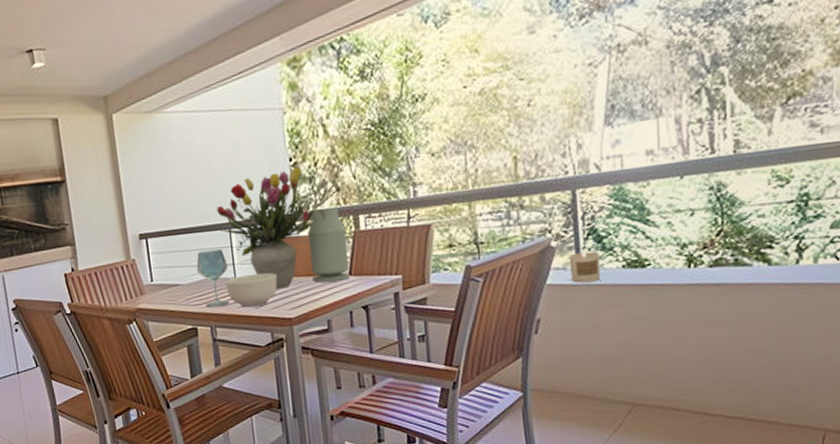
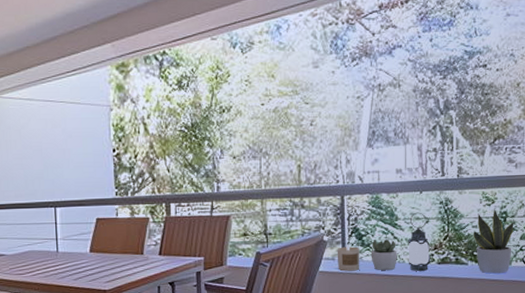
wine glass: present [196,248,230,307] -> none [21,224,51,277]
flower arrangement: present [217,167,314,289] -> none [43,158,132,264]
bowl: present [224,272,278,308] -> none [47,248,96,279]
water jug: present [308,207,350,283] -> none [125,194,160,260]
succulent plant: none [614,240,652,280] -> present [371,239,397,271]
lantern: none [665,202,699,278] -> present [408,212,431,271]
potted plant: none [758,189,822,277] -> present [473,208,515,275]

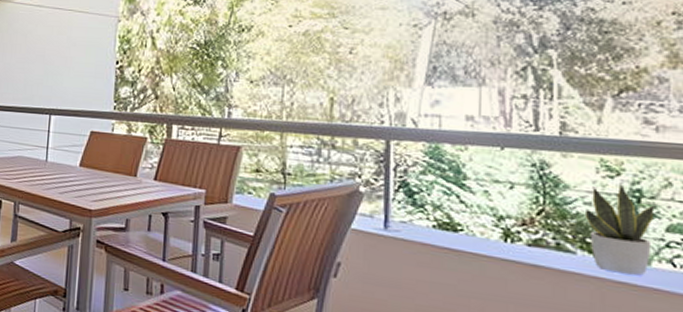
candle: present [337,244,360,272] -> none [376,200,410,237]
succulent plant: present [371,239,397,271] -> none [425,200,465,244]
lantern: present [408,212,431,271] -> none [480,173,516,252]

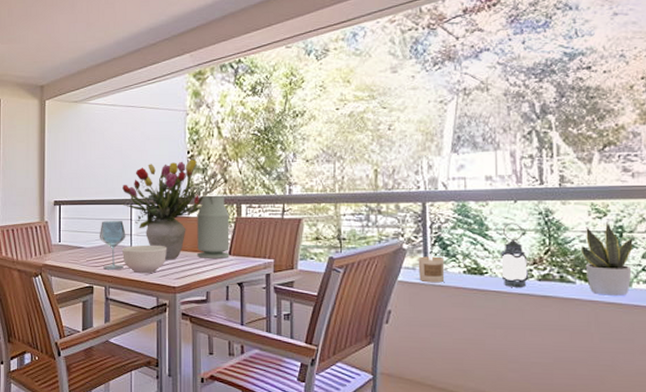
wine glass: none [12,130,42,185] -> present [99,220,126,270]
bowl: none [35,160,86,193] -> present [121,245,168,274]
flower arrangement: none [38,71,131,180] -> present [120,160,204,260]
water jug: none [118,111,158,184] -> present [197,195,229,259]
candle: none [376,200,410,237] -> present [418,254,445,283]
lantern: none [480,173,516,252] -> present [501,222,529,287]

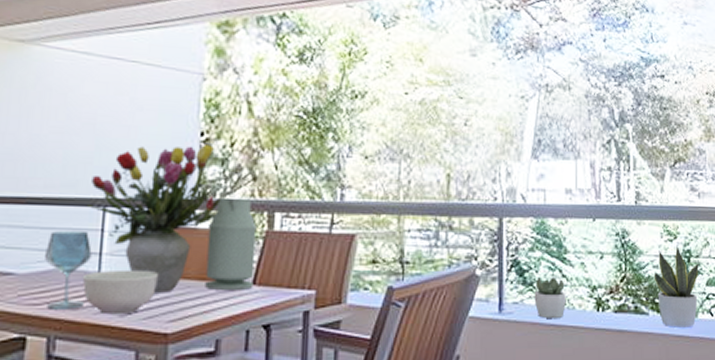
candle: present [418,254,445,283] -> none [492,282,521,318]
succulent plant: none [457,250,489,285] -> present [534,277,566,319]
lantern: present [501,222,529,287] -> none [579,244,606,321]

